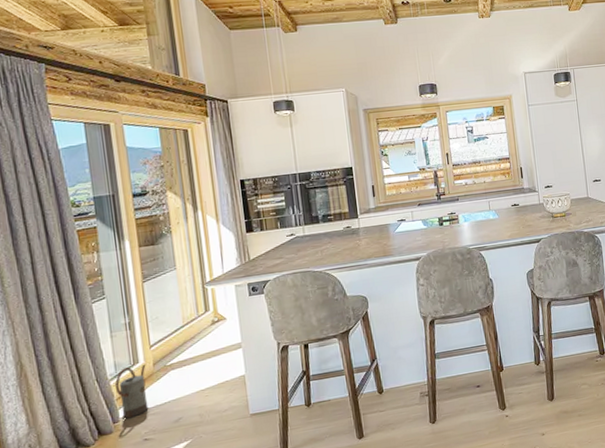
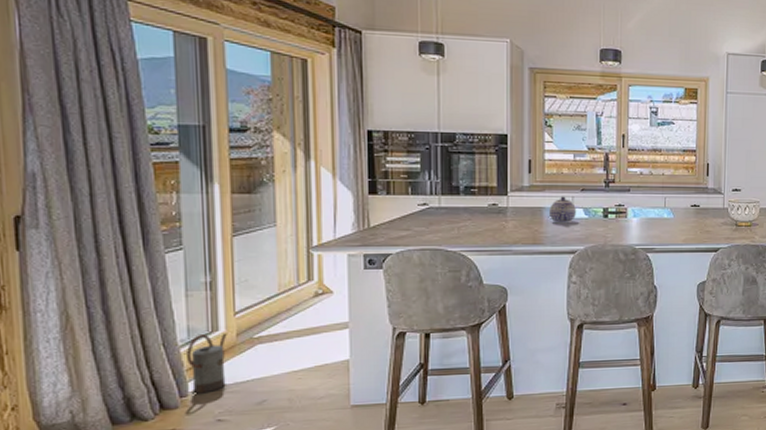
teapot: none [394,212,416,237] -> present [549,196,576,224]

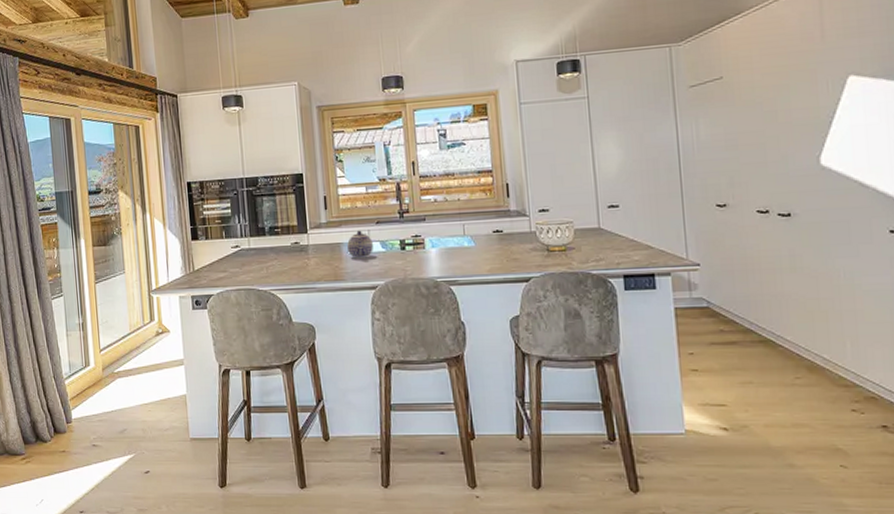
watering can: present [187,333,227,394] -> none [69,367,97,421]

